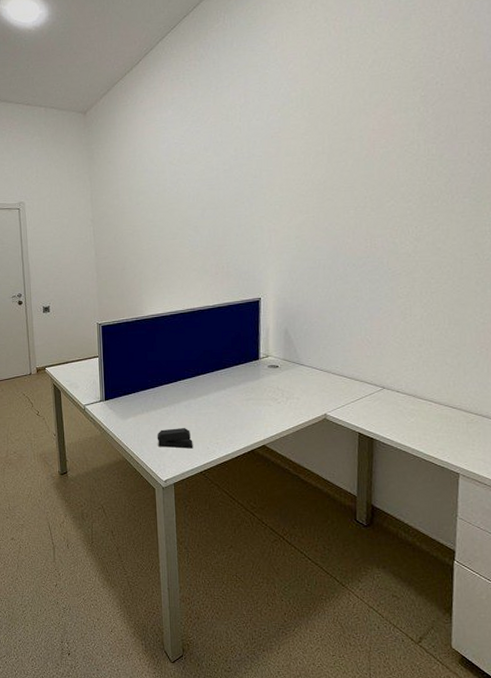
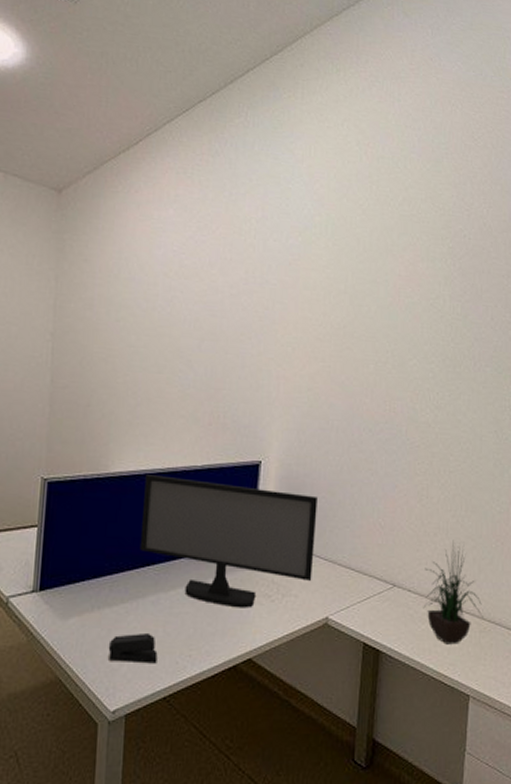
computer monitor: none [171,315,311,409] -> present [140,475,317,608]
potted plant: none [411,349,470,433] -> present [424,540,483,645]

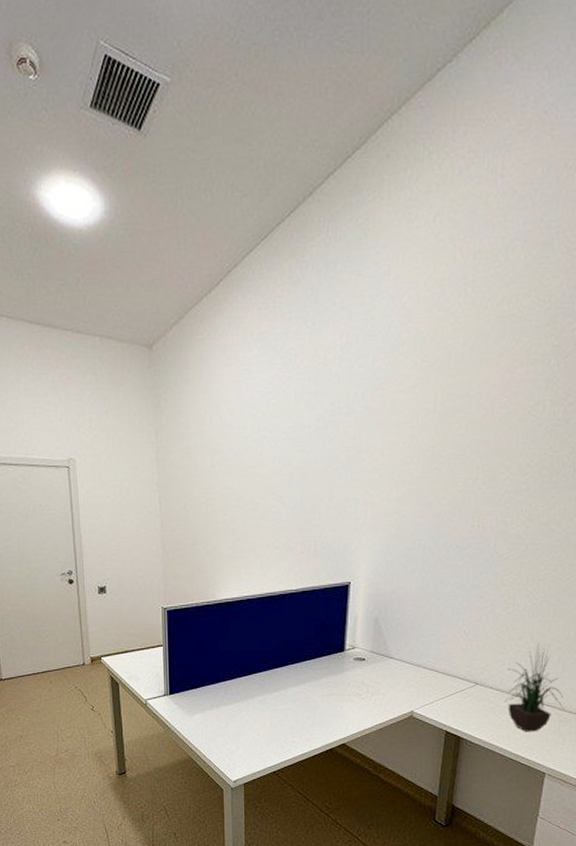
stapler: present [108,632,158,664] -> none [227,724,267,747]
computer monitor: present [140,475,317,608] -> none [246,600,404,705]

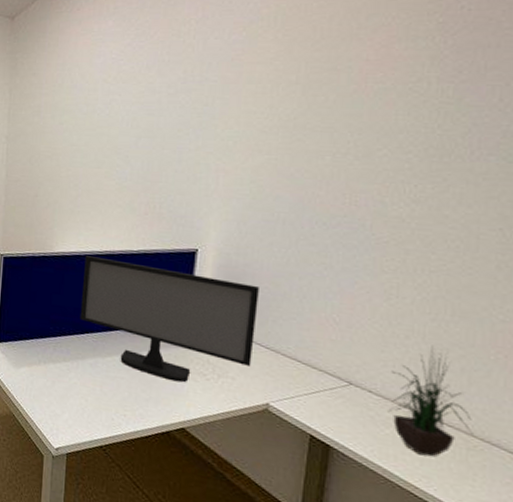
computer monitor: none [246,600,404,705] -> present [80,256,259,383]

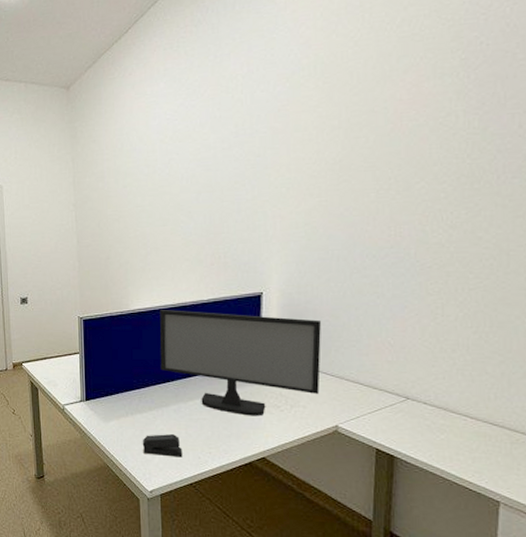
stapler: none [52,387,95,417] -> present [142,433,183,458]
potted plant: present [390,345,473,457] -> none [442,355,515,454]

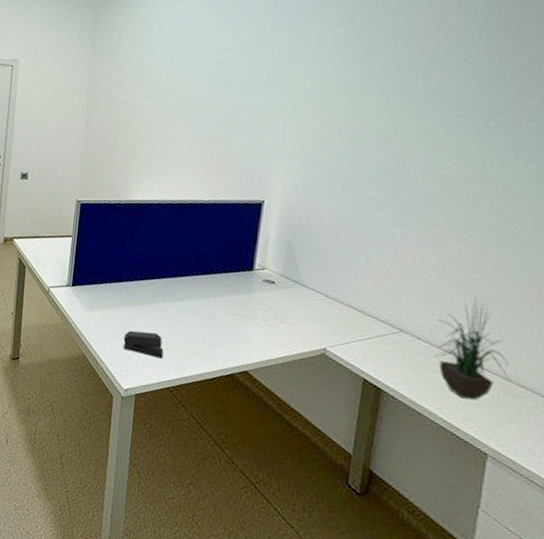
computer monitor: present [159,310,321,417] -> none [151,204,320,328]
potted plant: none [442,355,515,454] -> present [436,295,510,401]

